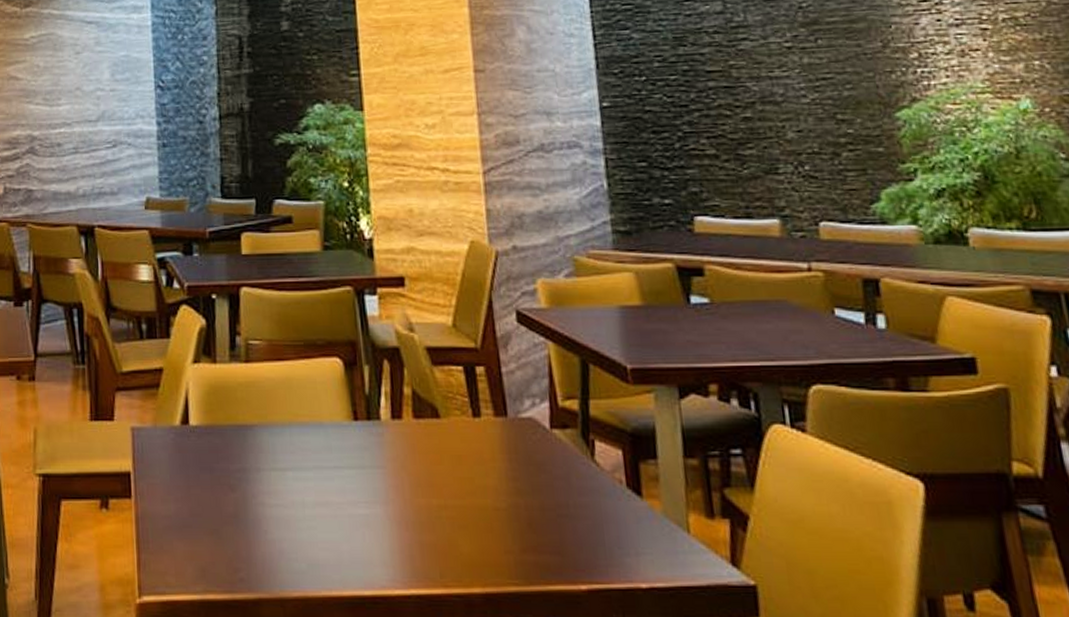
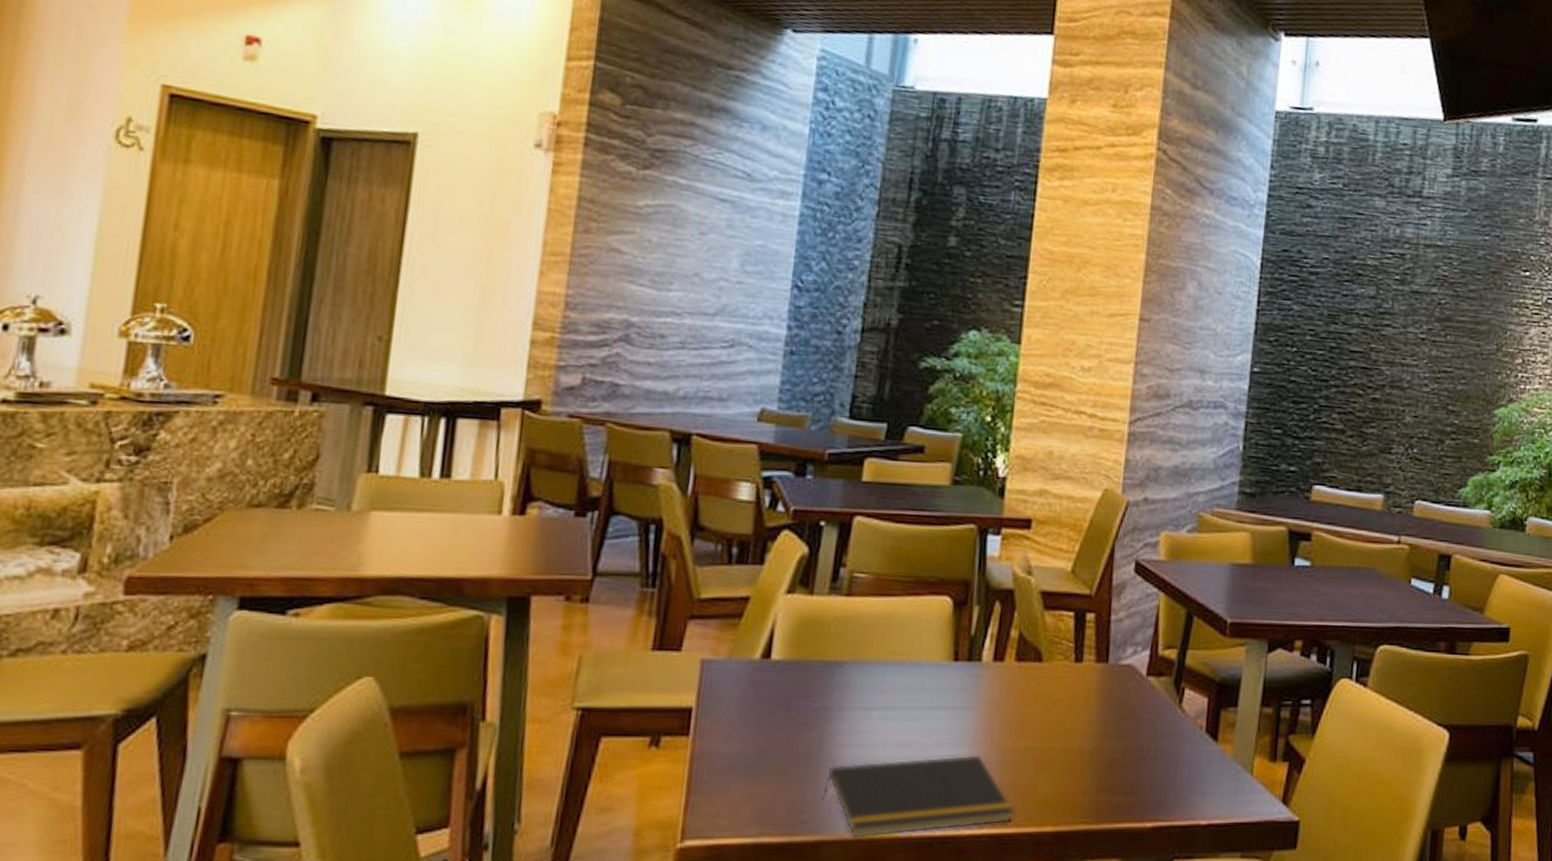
notepad: none [255,513,439,597] -> present [822,755,1014,838]

